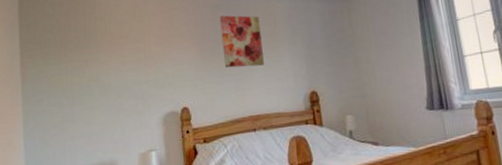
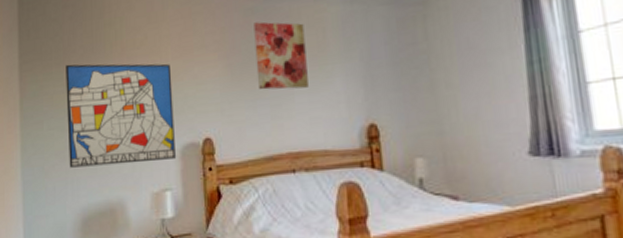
wall art: none [62,49,159,137] -> present [65,63,176,168]

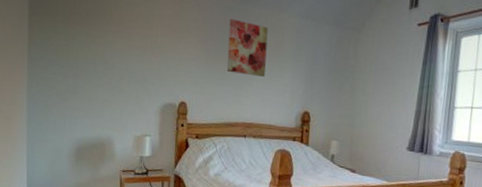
wall art: present [65,63,176,168] -> none [68,23,160,113]

